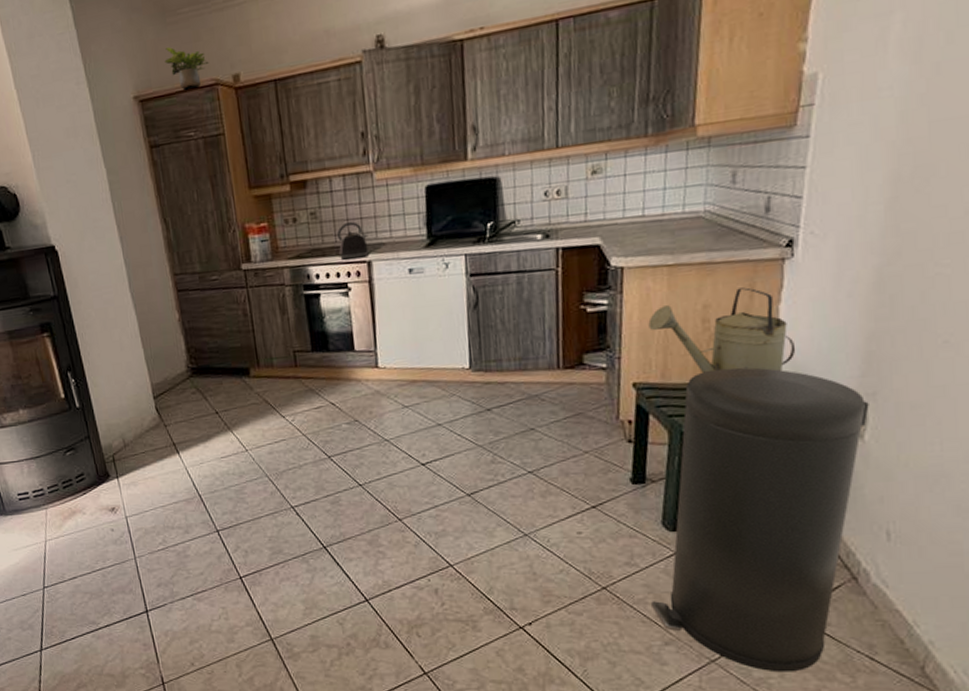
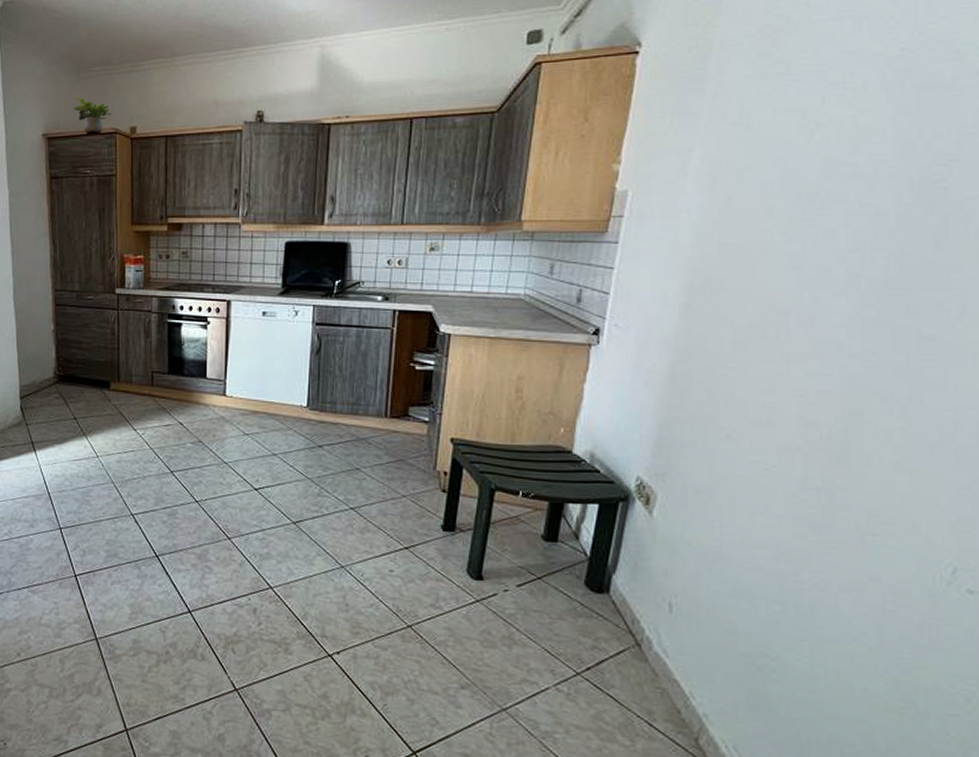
kettle: present [337,221,369,260] -> none [202,264,231,298]
watering can: present [648,287,796,374] -> none [469,365,597,444]
pedal bin: present [650,367,869,673] -> none [450,435,659,729]

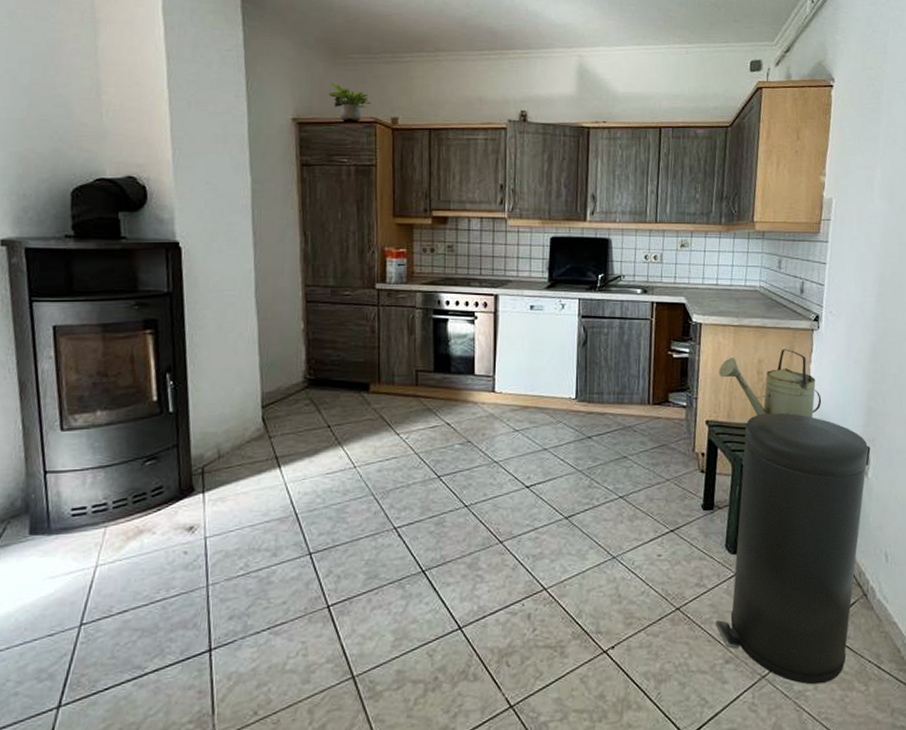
pedal bin: none [450,435,659,729] -> present [715,412,871,685]
watering can: none [469,365,597,444] -> present [719,349,822,418]

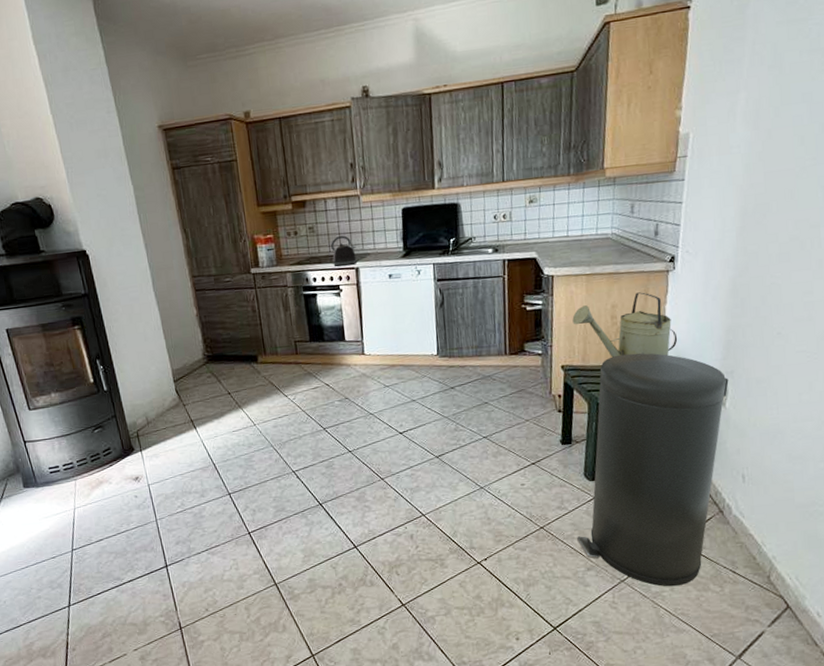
potted plant: present [328,83,371,123] -> none [185,86,224,123]
kettle: none [469,259,498,292] -> present [331,235,357,267]

